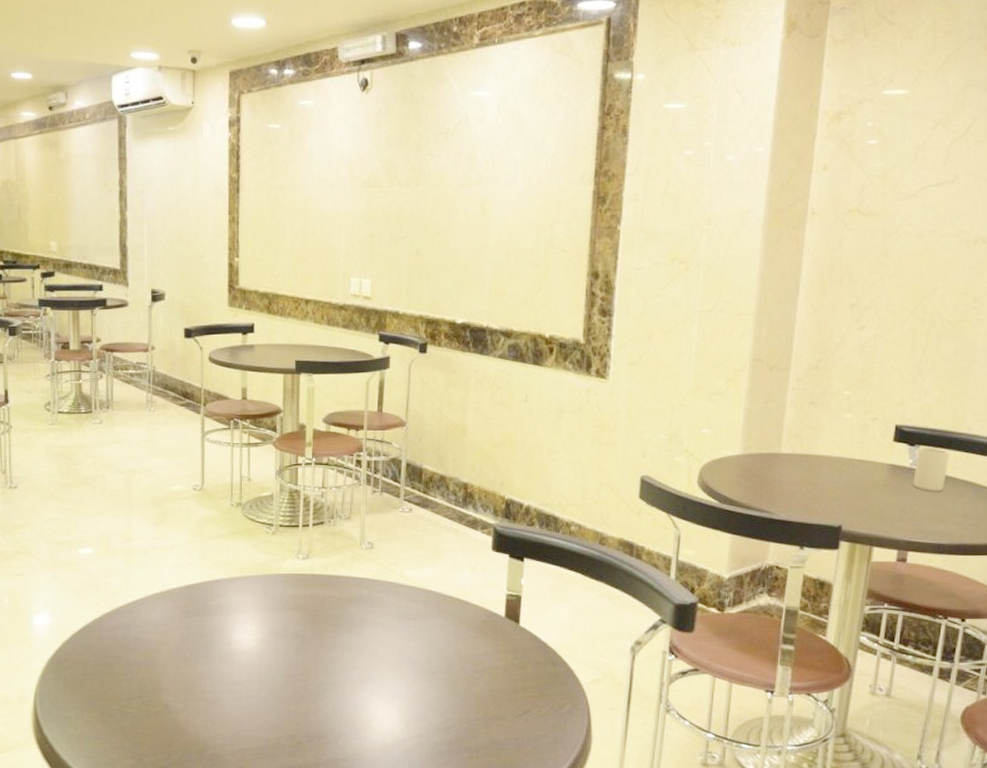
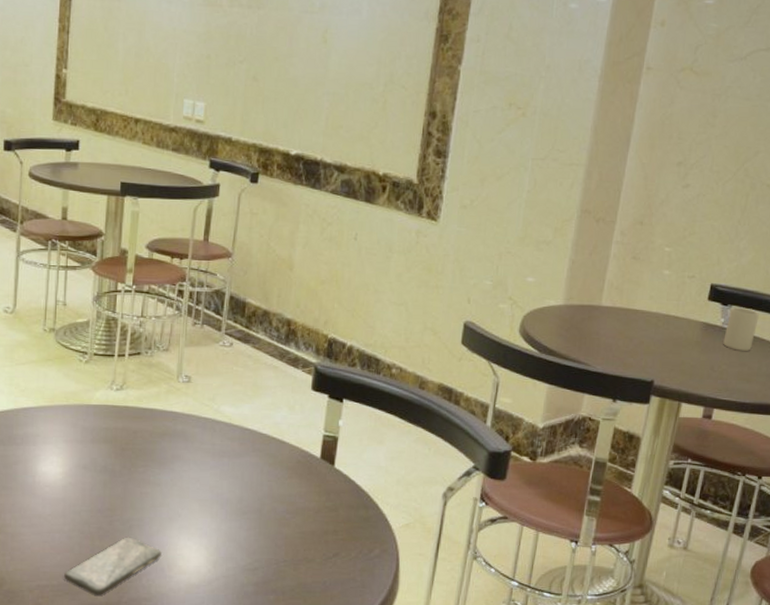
smartphone: none [263,700,355,757] -> present [64,537,162,595]

